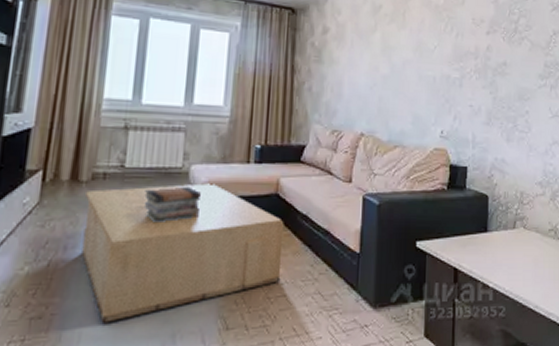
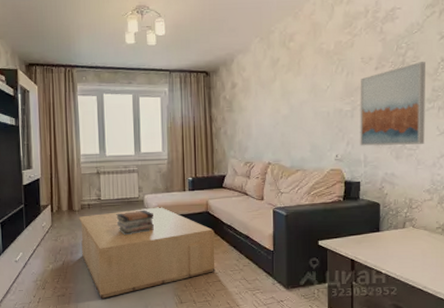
wall art: none [468,32,538,127] -> present [360,62,425,146]

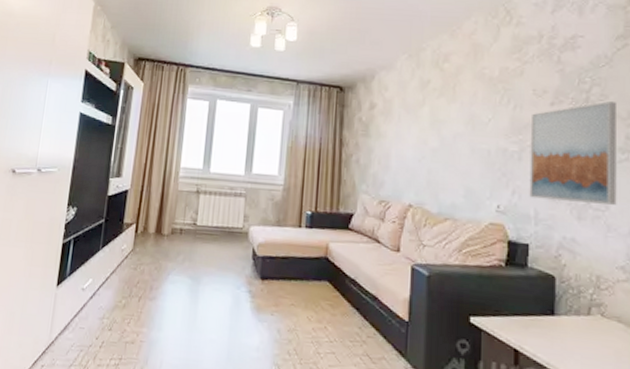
coffee table: present [79,207,216,299] -> none [163,242,333,355]
book stack: present [116,210,154,236] -> none [211,244,260,275]

